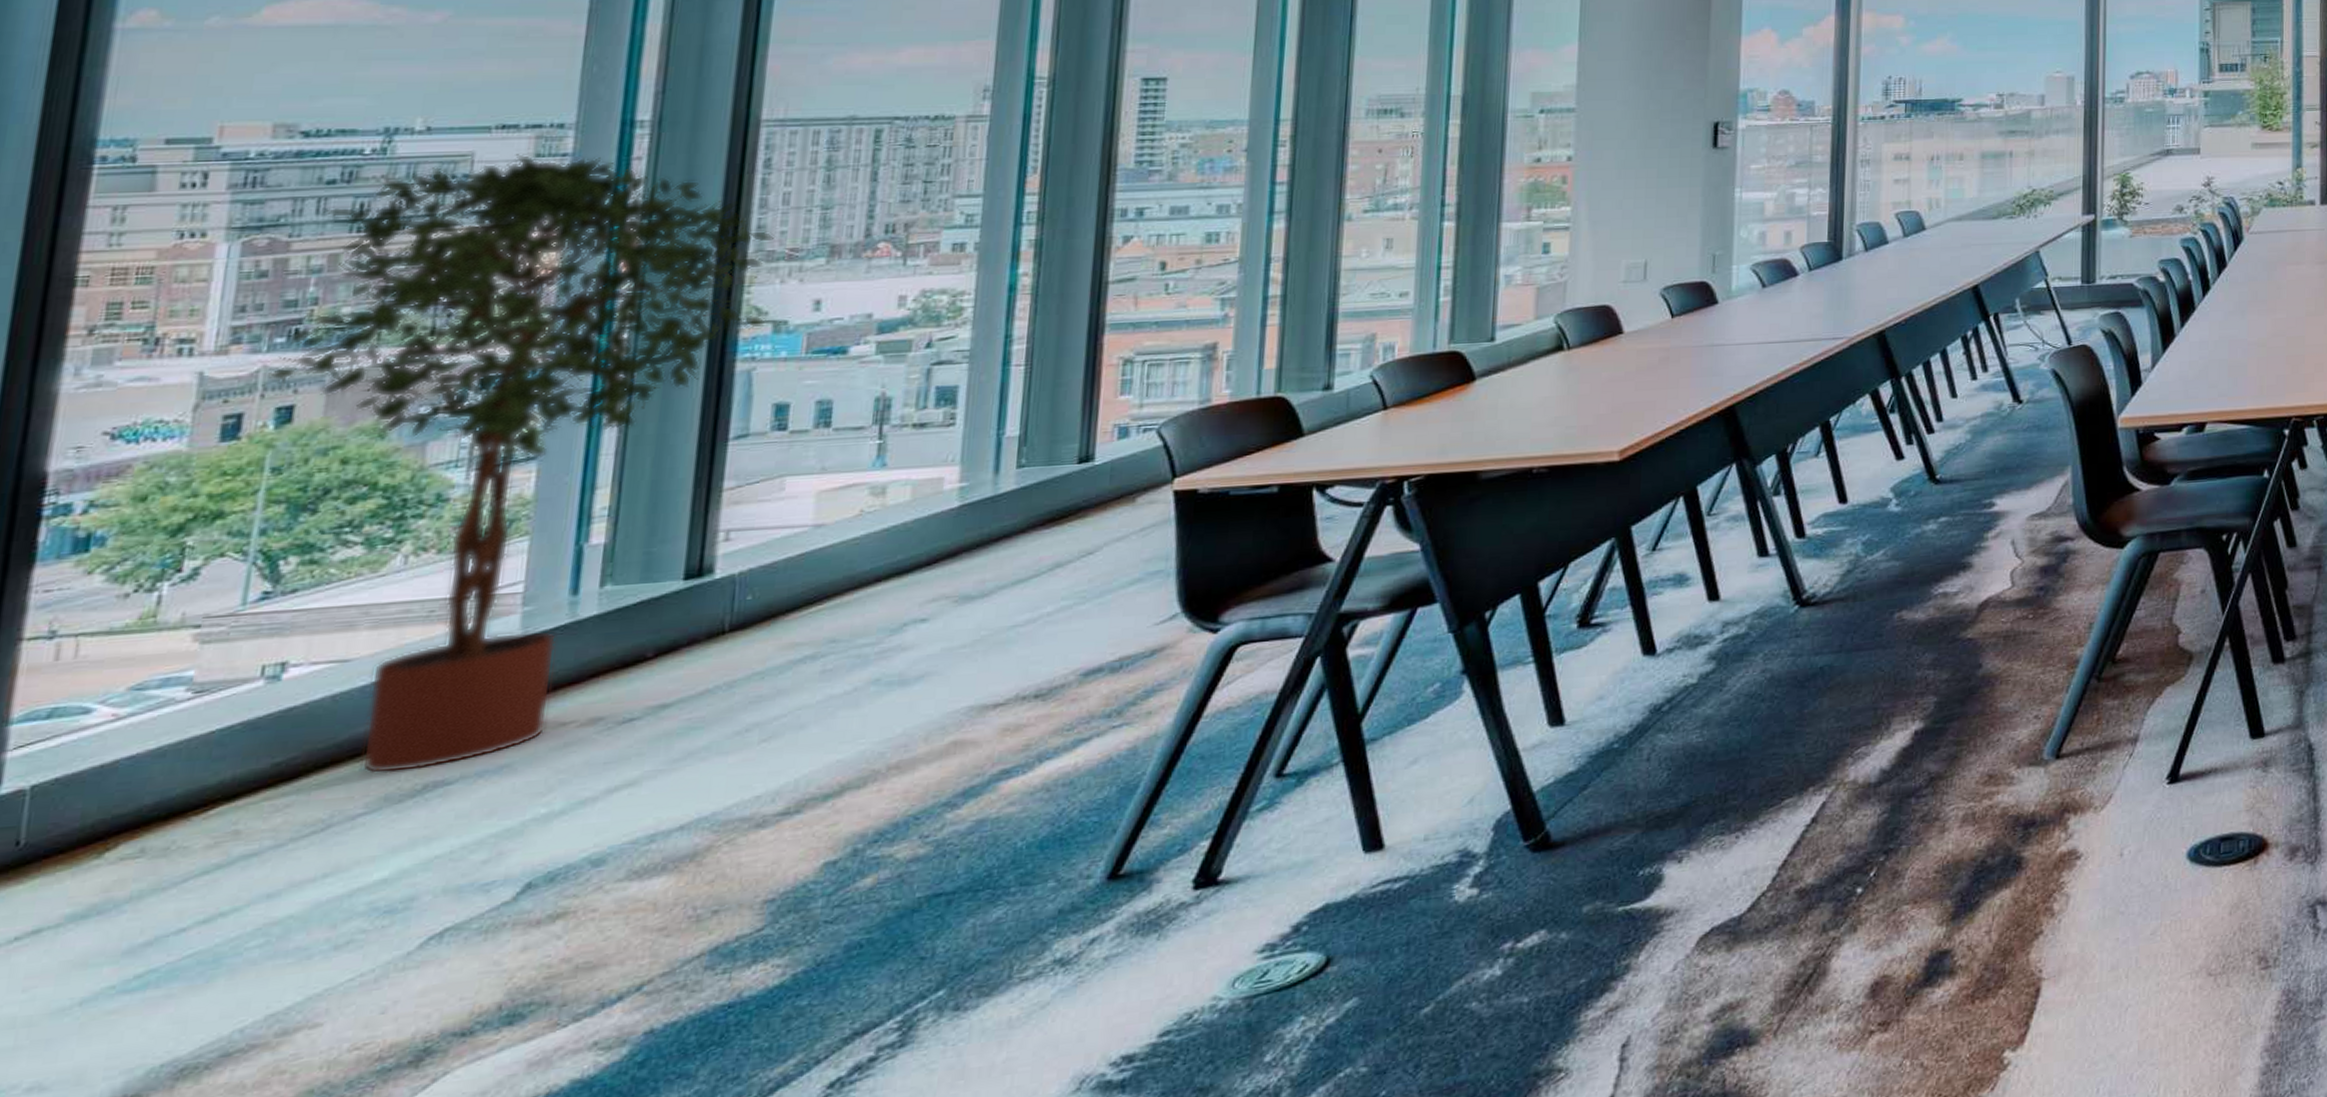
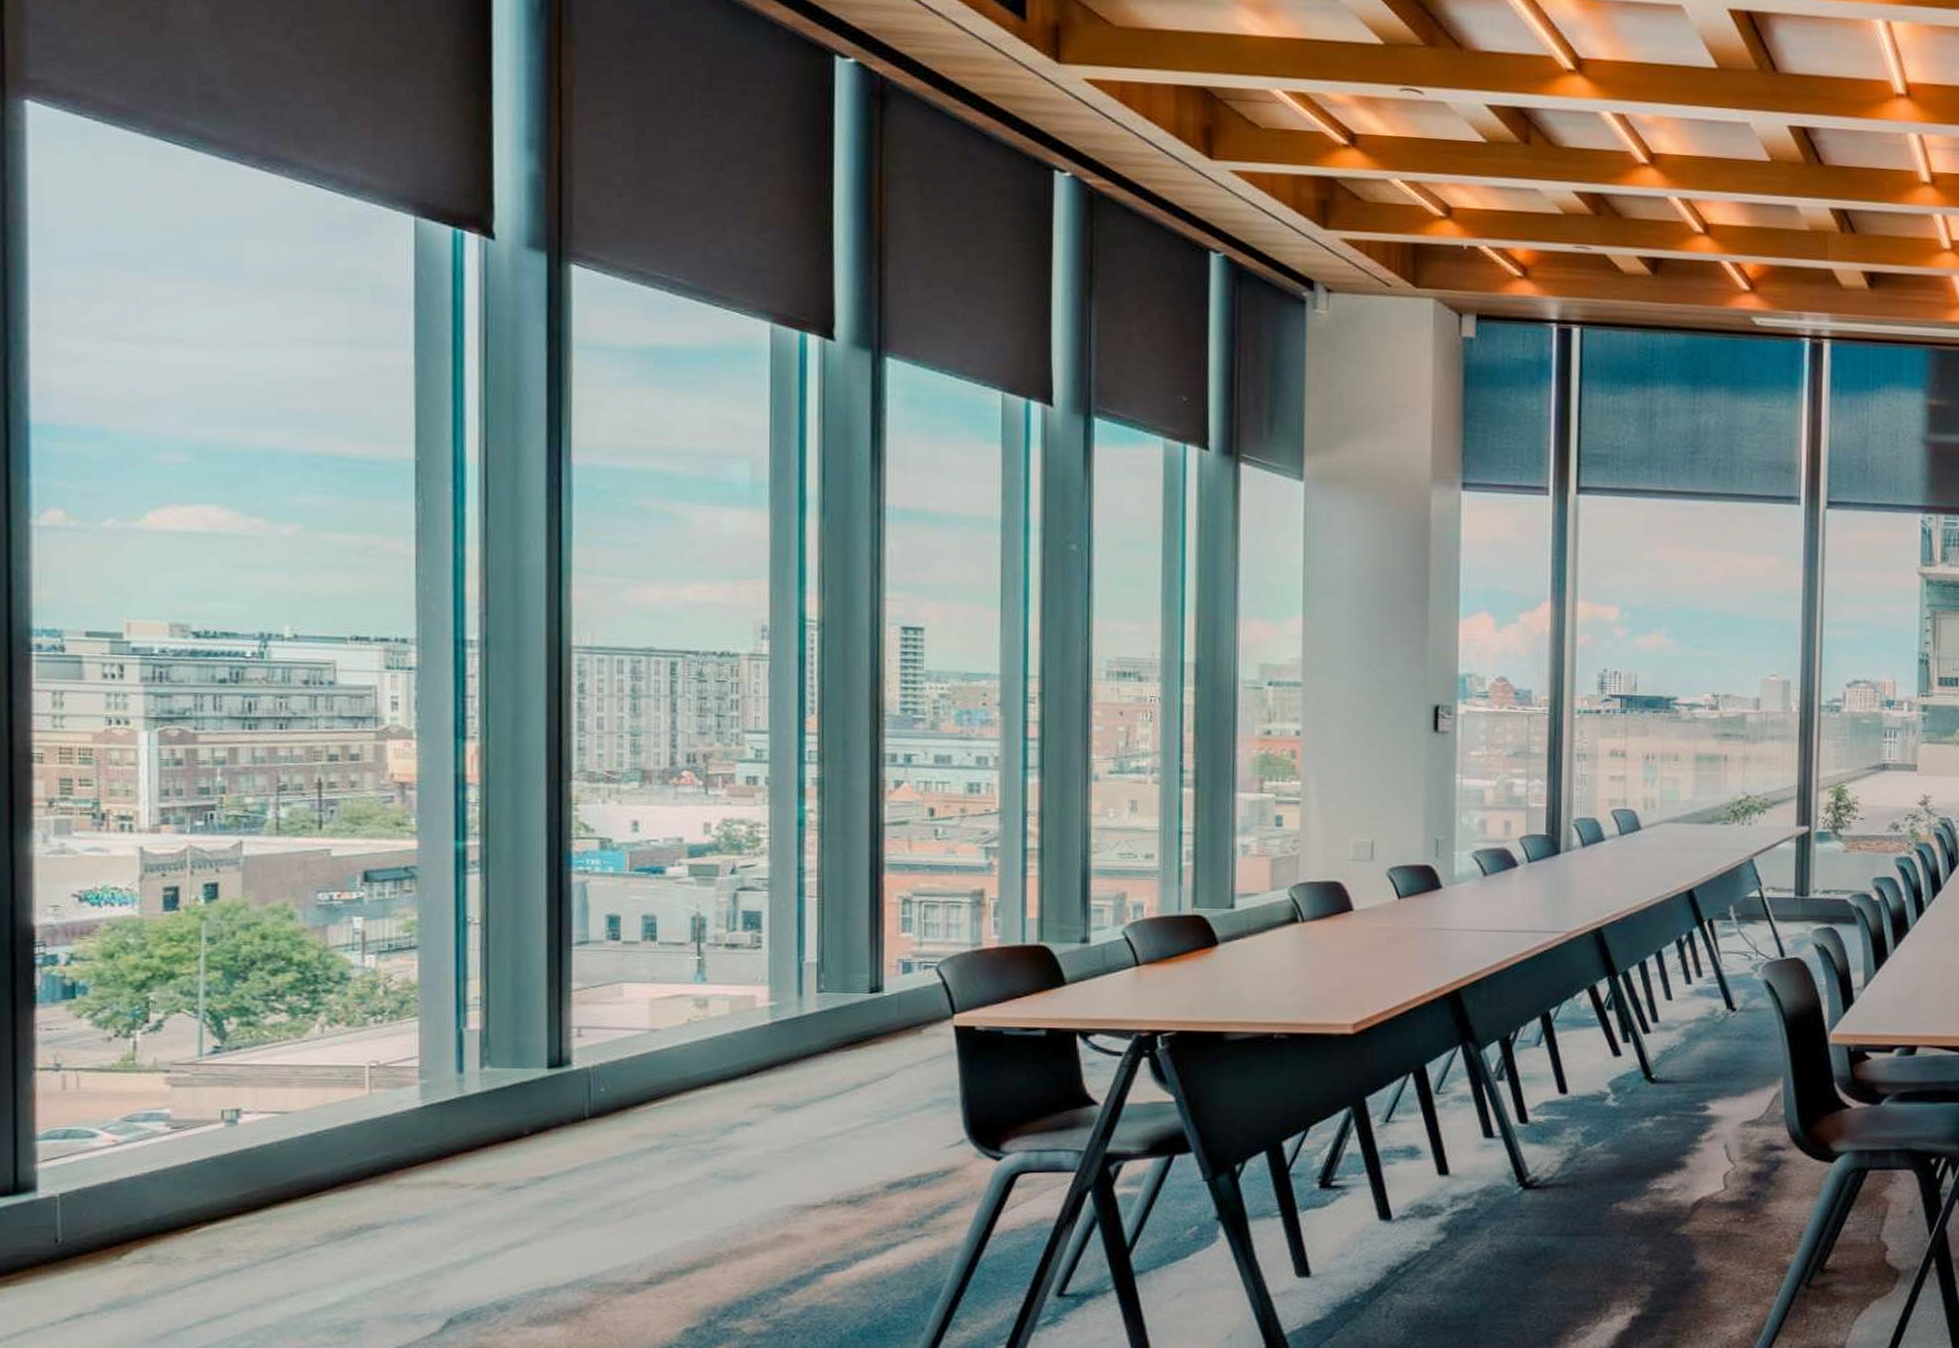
potted tree: present [269,154,783,775] -> none [195,665,607,1214]

